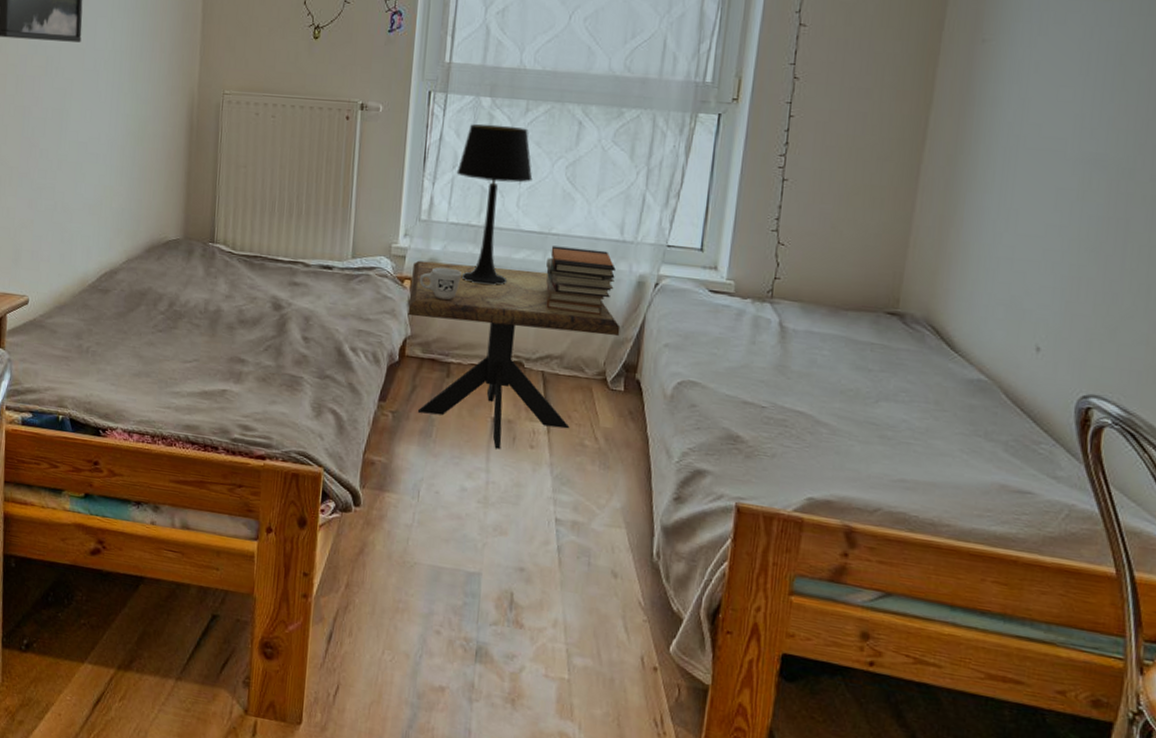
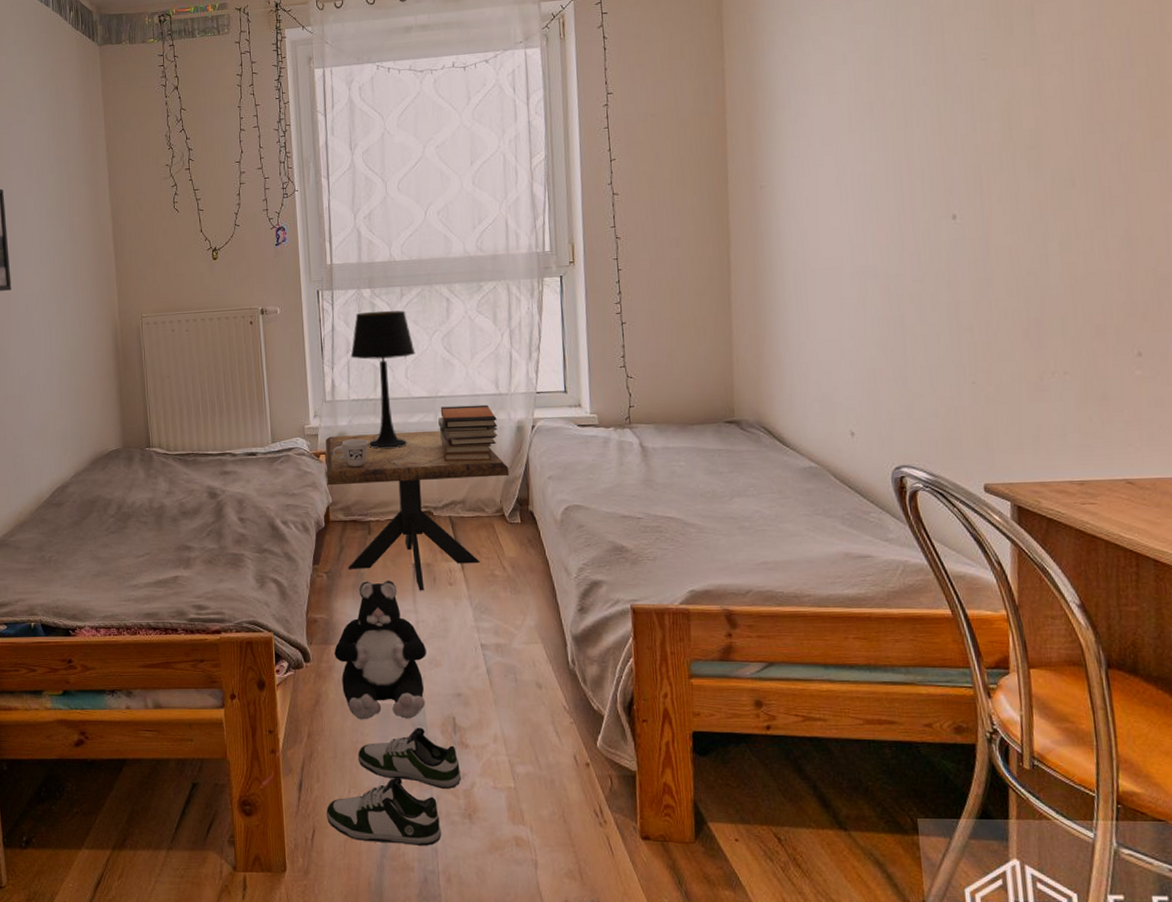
shoe: none [354,597,511,725] -> present [326,728,461,846]
plush toy: none [388,428,493,587] -> present [334,581,426,720]

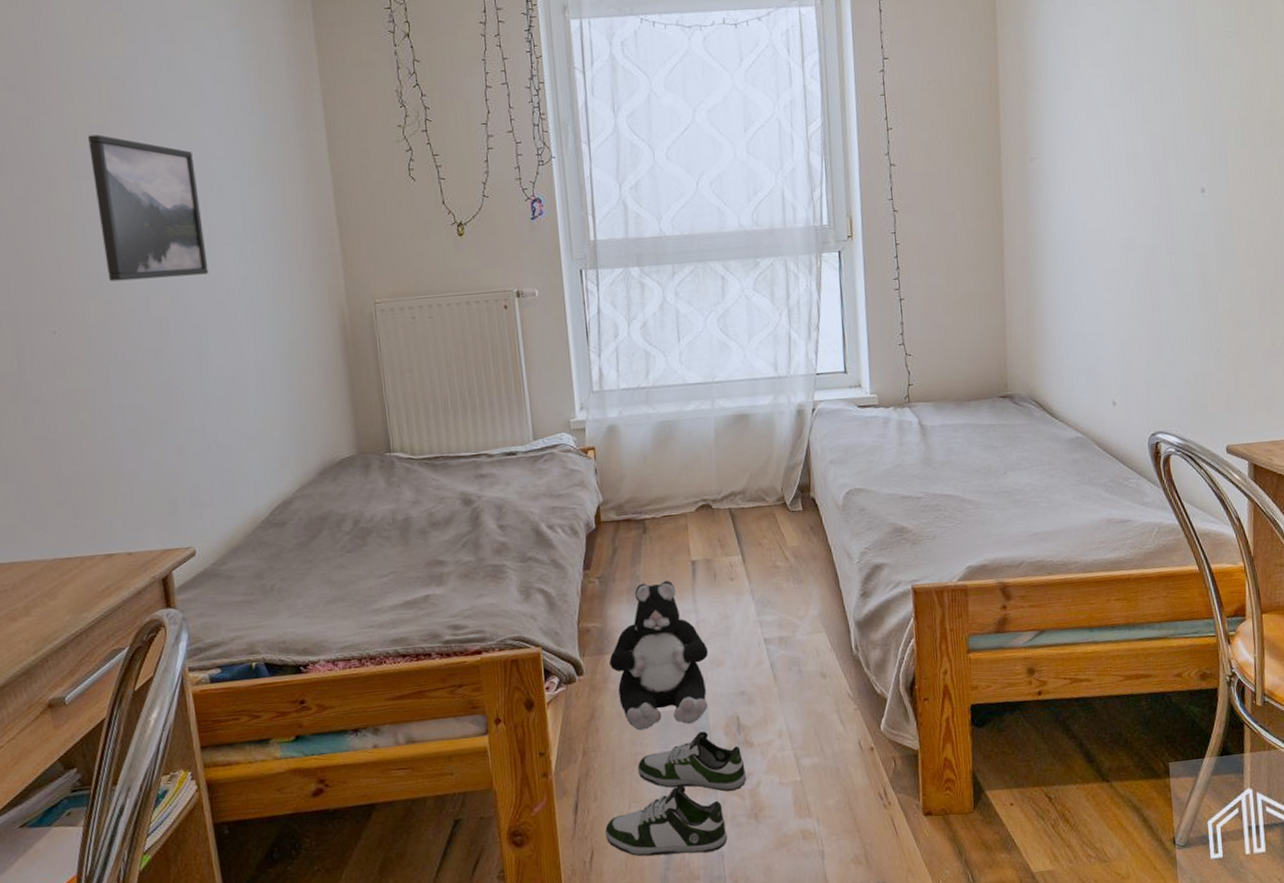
side table: present [325,430,510,591] -> none [594,417,790,589]
mug: present [332,438,368,468] -> none [601,430,641,463]
table lamp: present [350,310,416,449] -> none [619,290,690,441]
book stack: present [438,404,498,462] -> none [715,388,778,451]

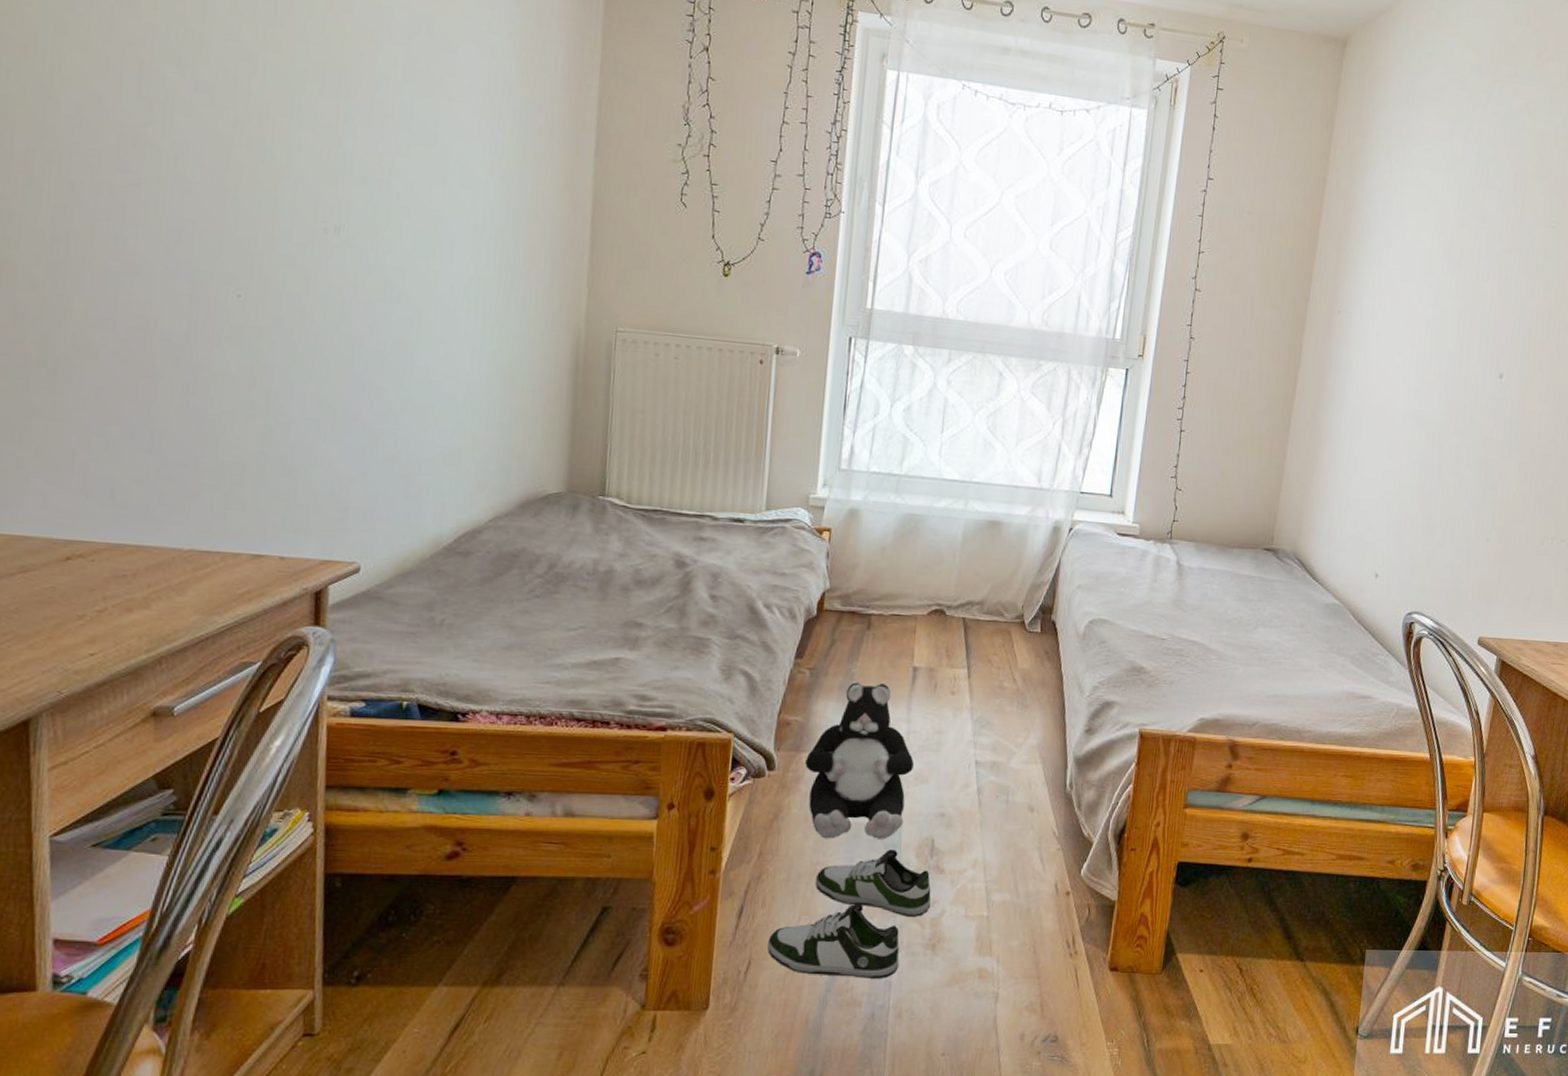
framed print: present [88,134,209,282] -> none [314,84,439,264]

